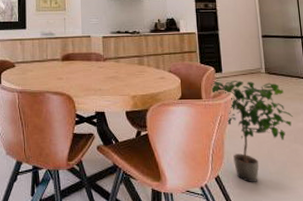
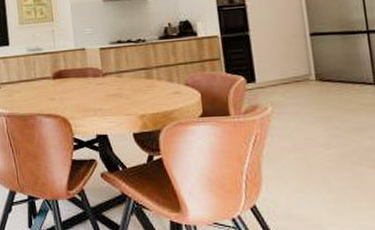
potted plant: present [211,81,293,182] -> none [241,91,357,213]

